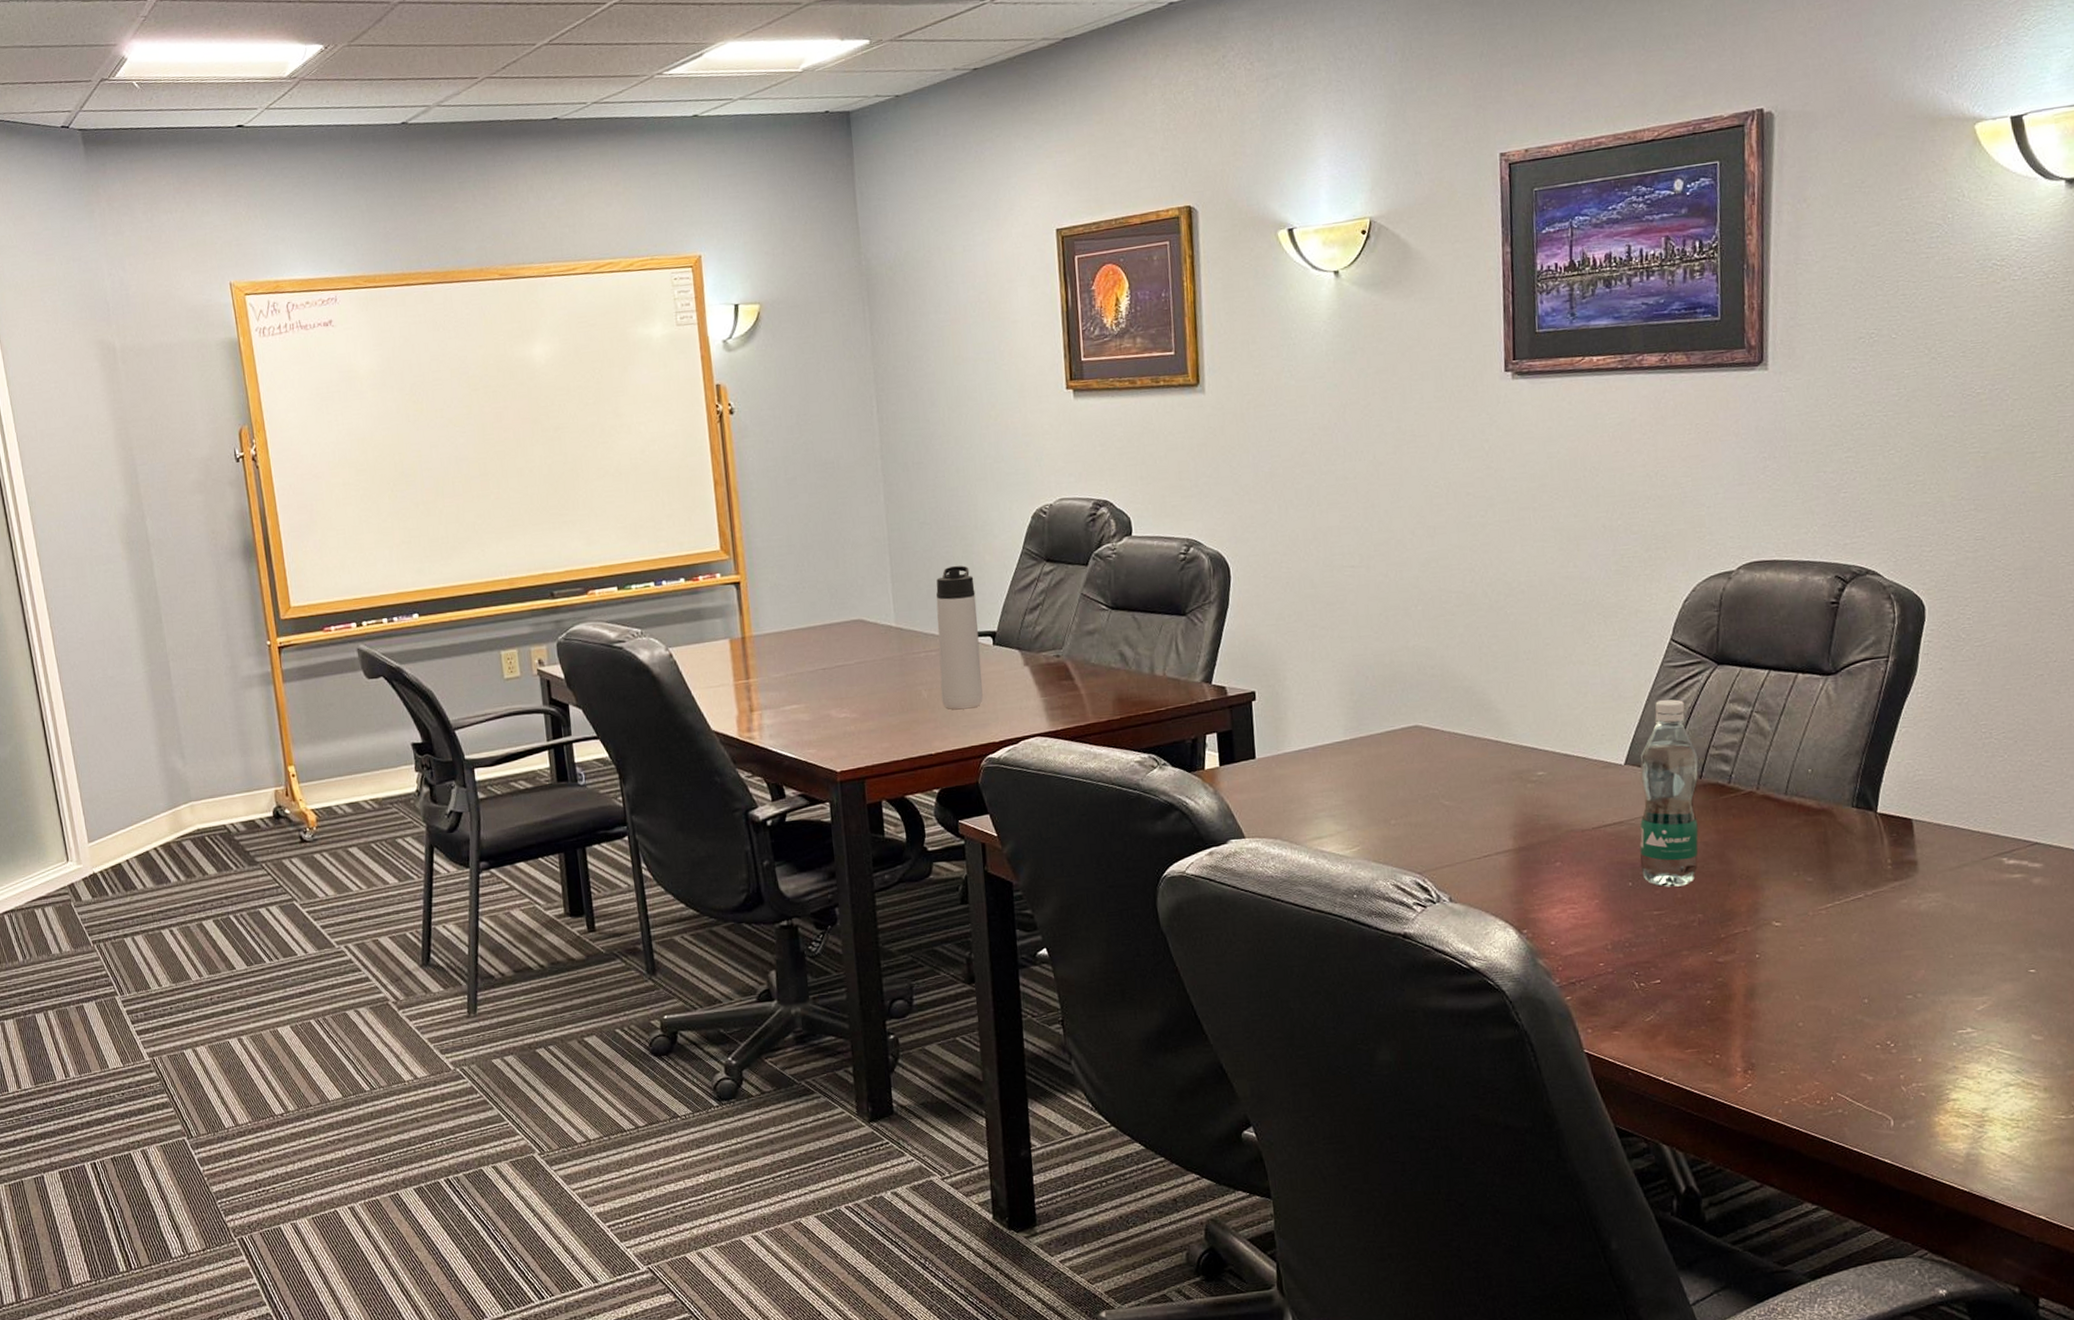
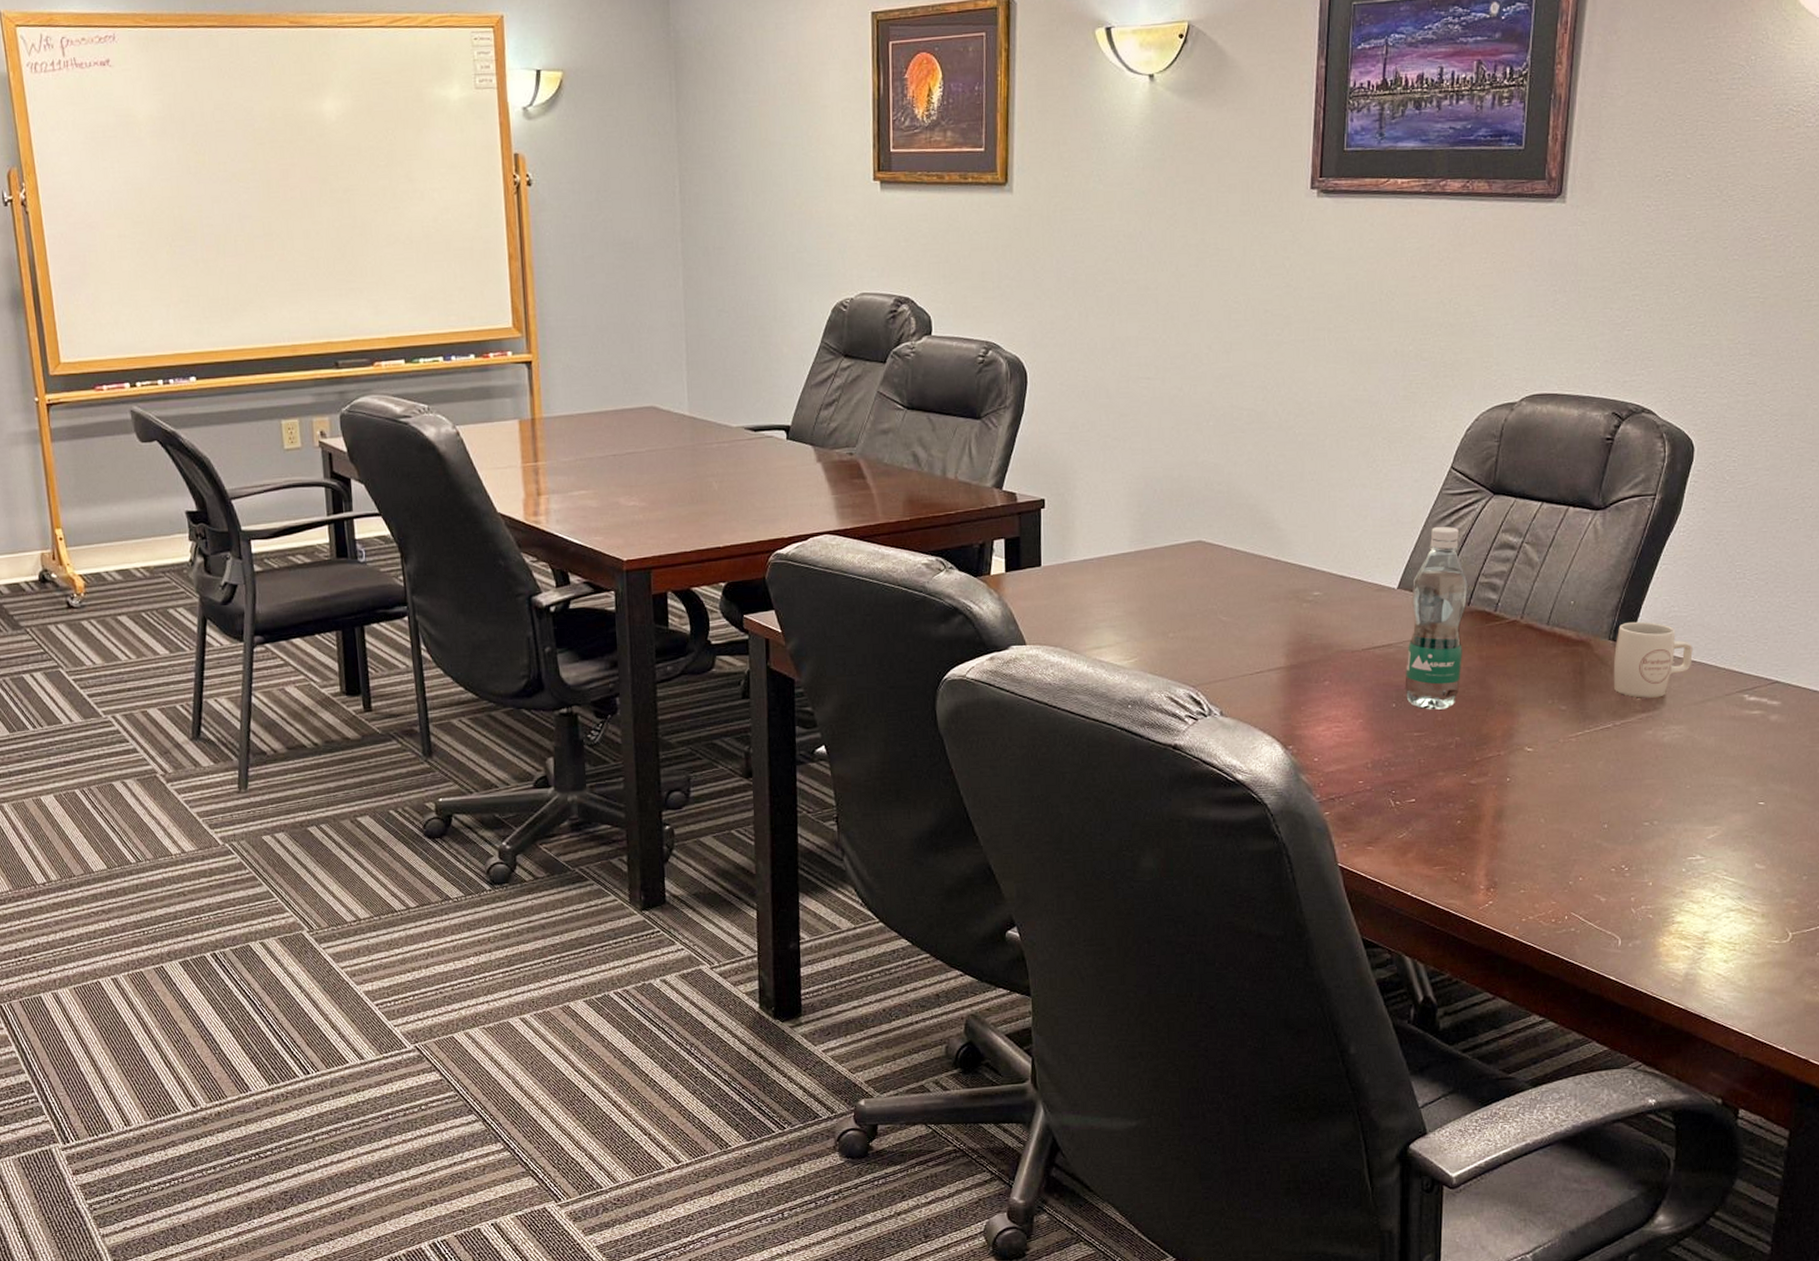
thermos bottle: present [936,565,983,710] -> none [731,356,774,504]
mug: none [1858,787,1943,866] -> present [1613,621,1693,698]

